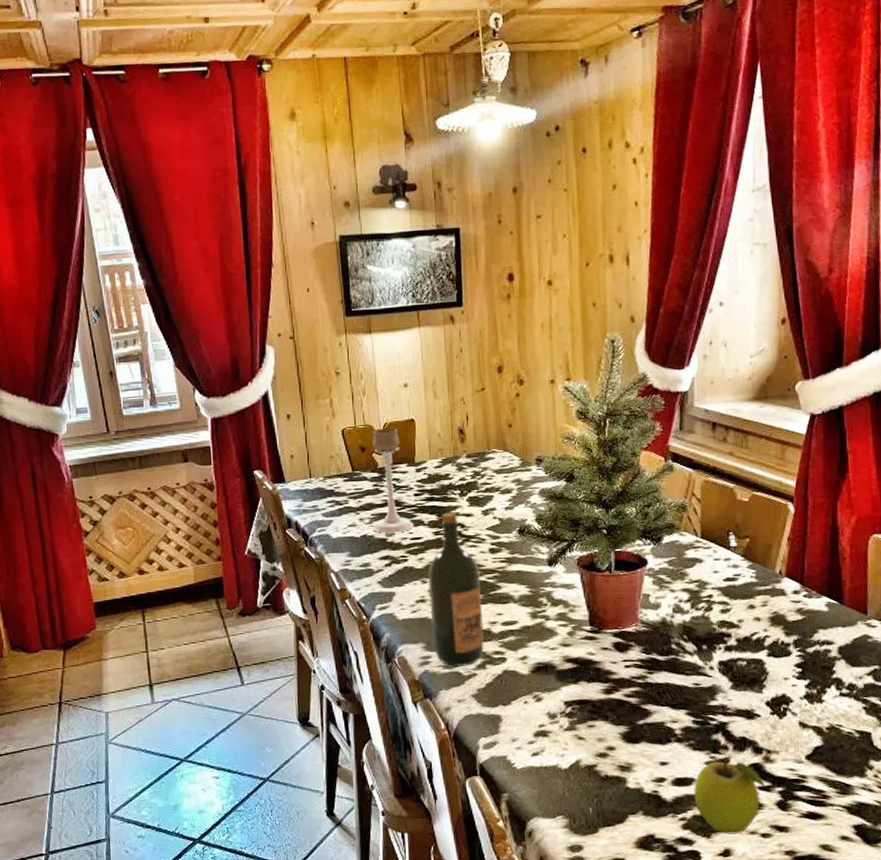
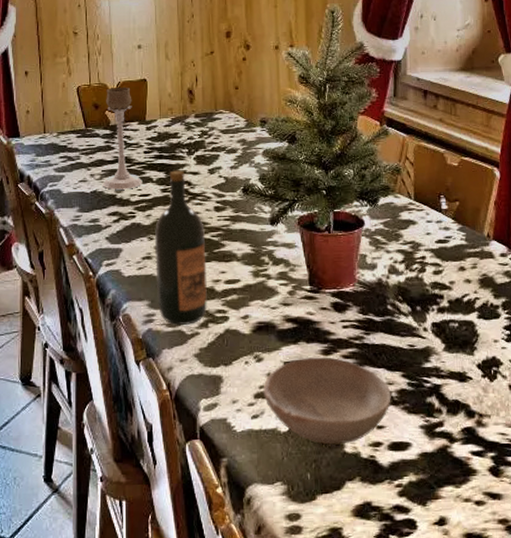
bowl: none [543,696,675,781] -> present [263,357,391,445]
fruit: present [694,757,765,834] -> none [409,421,478,502]

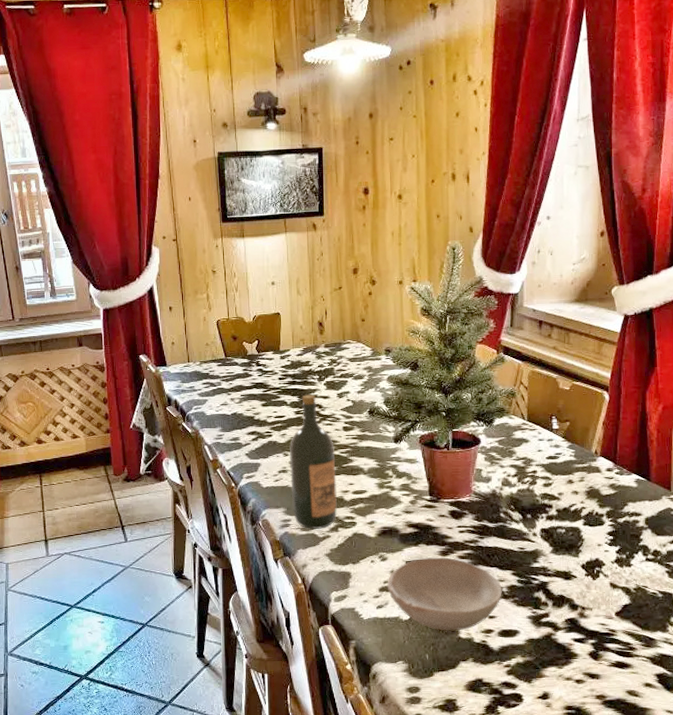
candle holder: present [103,86,143,190] -> none [242,320,278,412]

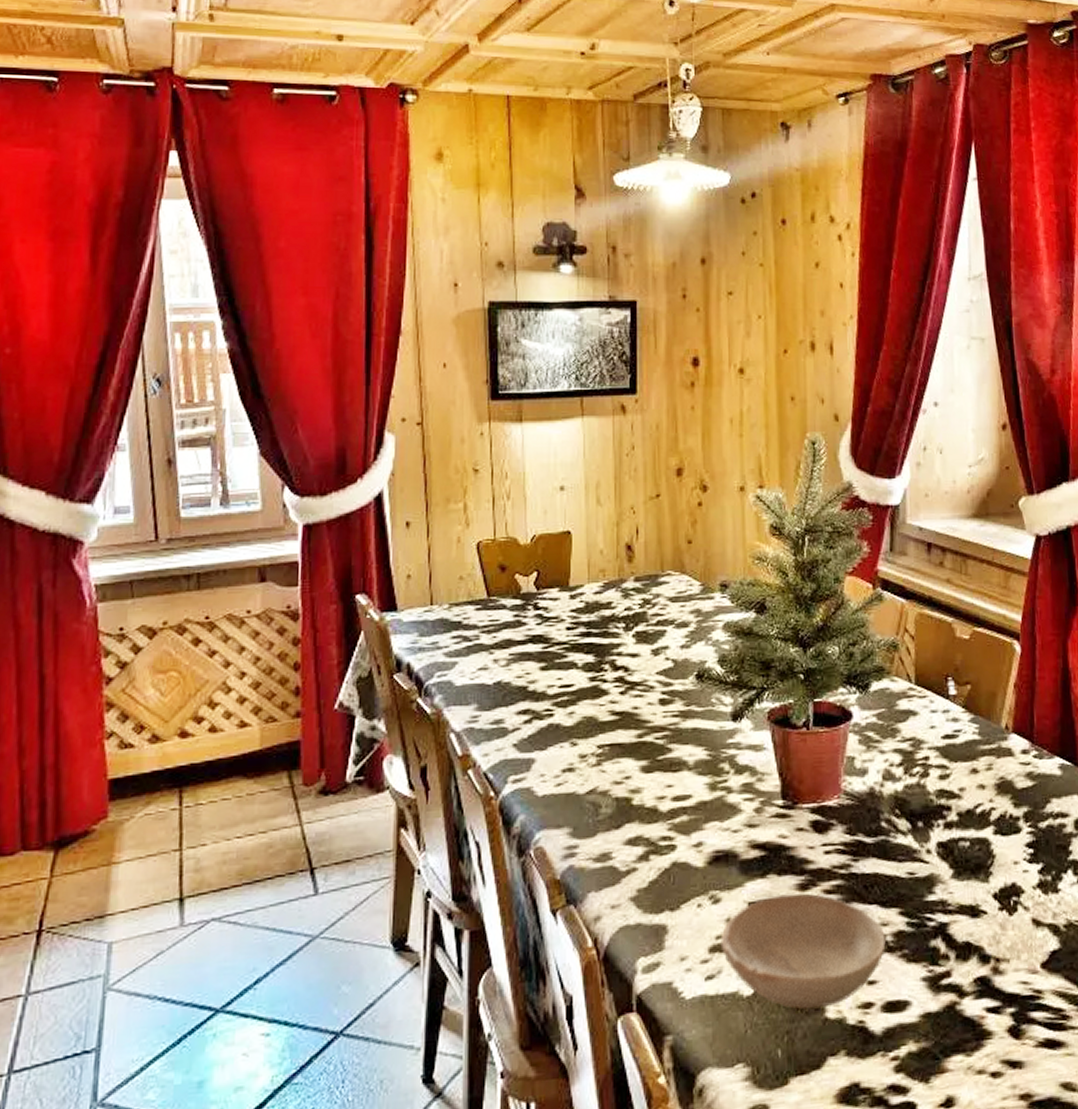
wine bottle: present [290,394,337,529] -> none [580,651,648,859]

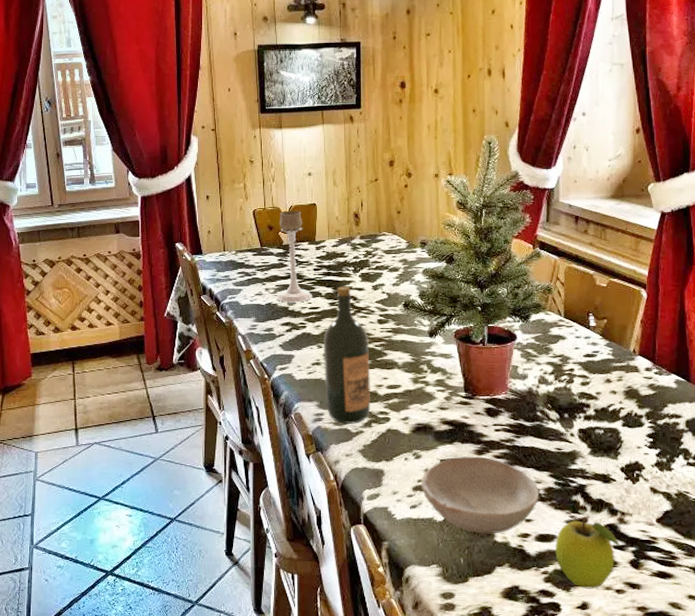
candle holder: none [510,541,564,680] -> present [277,210,312,303]
wine bottle: none [580,651,648,859] -> present [324,286,371,424]
fruit: none [908,970,994,1077] -> present [555,517,619,589]

